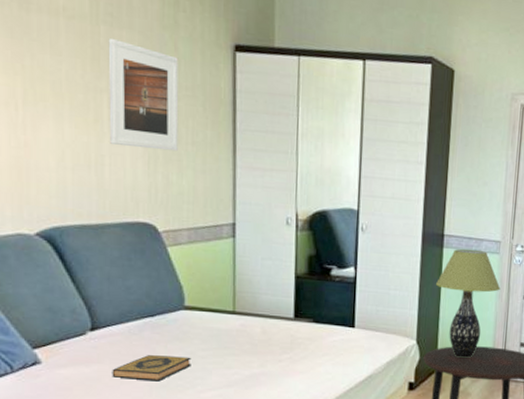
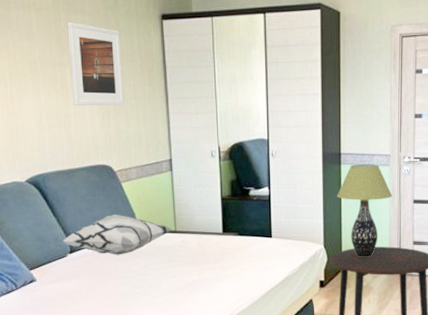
decorative pillow: none [81,285,231,337] -> present [62,214,173,255]
hardback book: present [112,355,191,382] -> none [87,270,146,291]

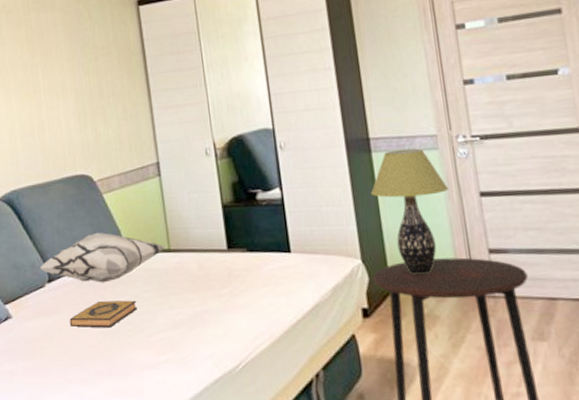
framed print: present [67,21,124,106] -> none [38,20,102,110]
hardback book: none [87,270,146,291] -> present [69,300,137,328]

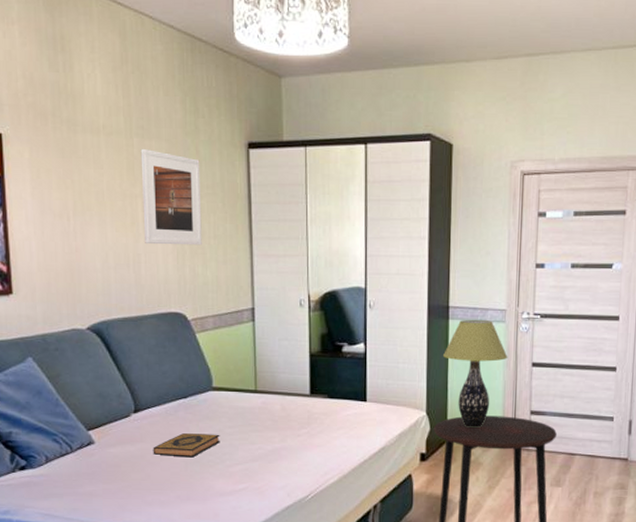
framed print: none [38,20,102,110] -> present [140,148,202,246]
decorative pillow: present [39,232,166,283] -> none [126,369,253,417]

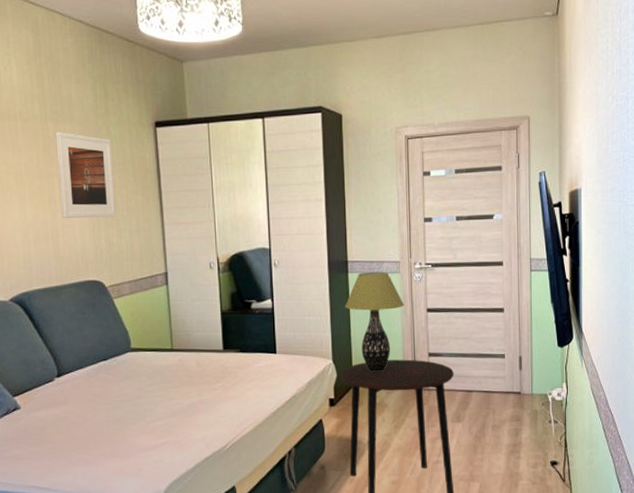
hardback book: present [153,433,220,458] -> none [76,392,140,417]

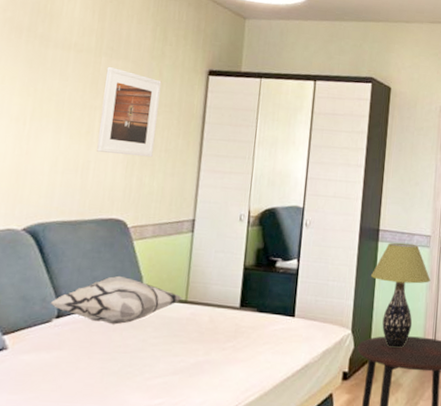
decorative pillow: none [49,332,170,378] -> present [50,275,184,325]

